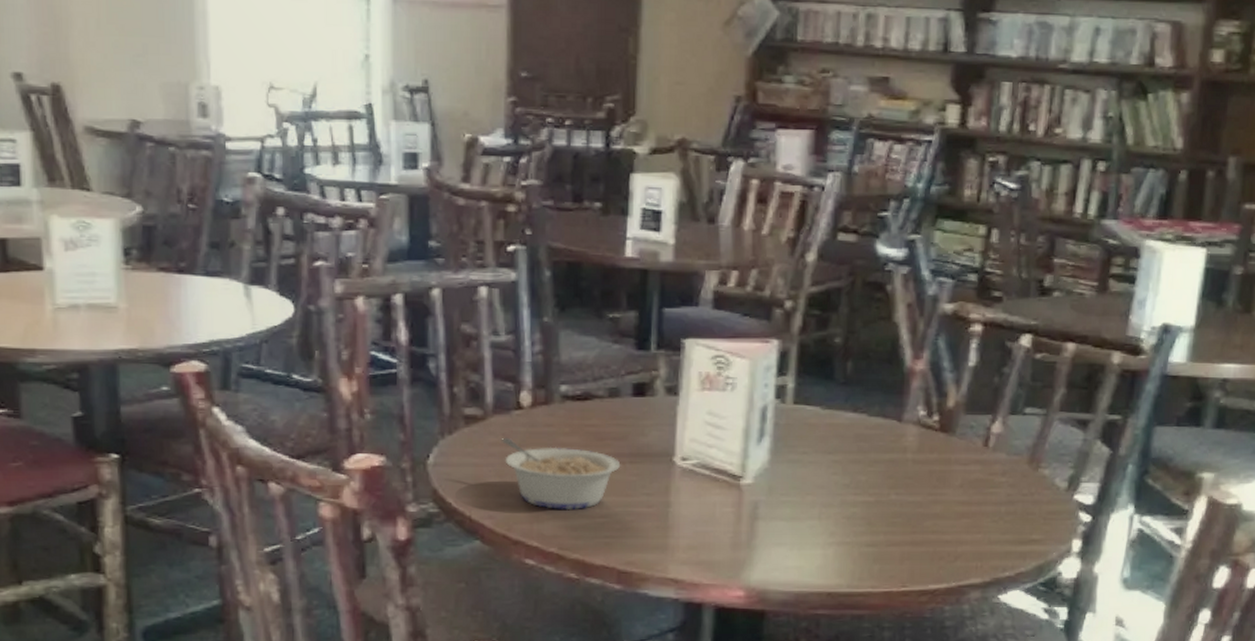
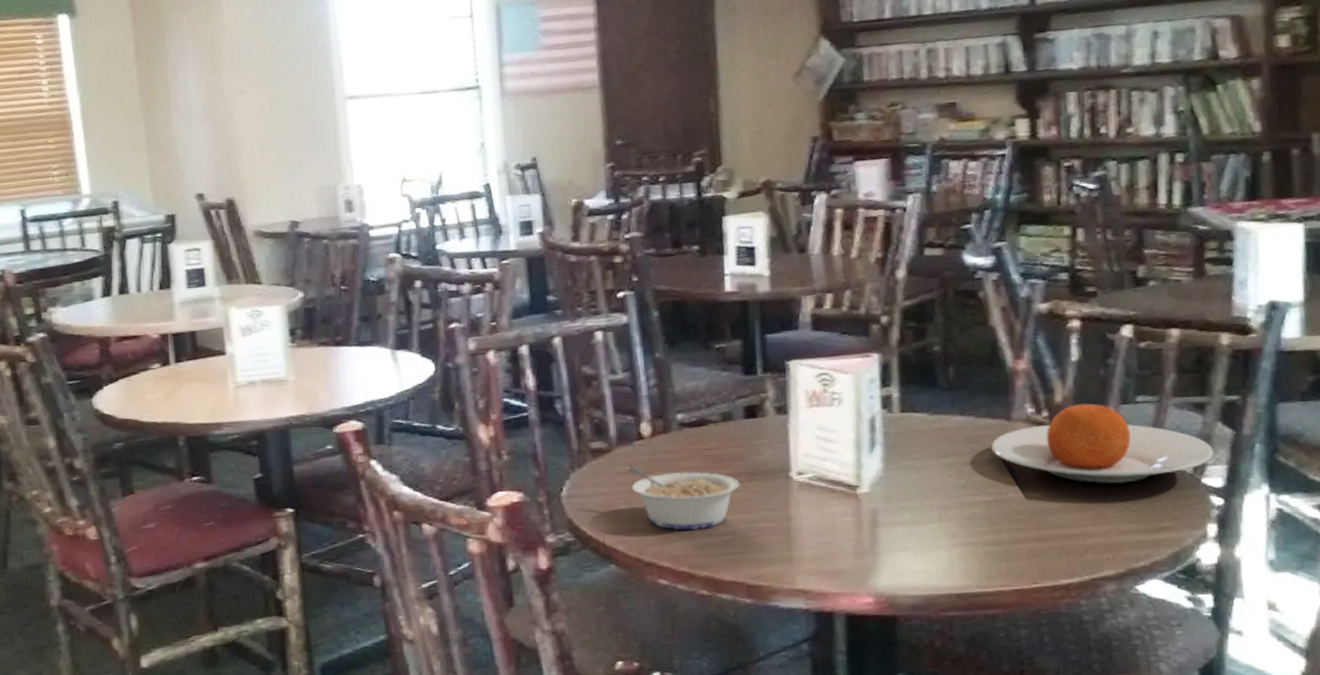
plate: none [879,411,1089,494] -> present [991,403,1214,484]

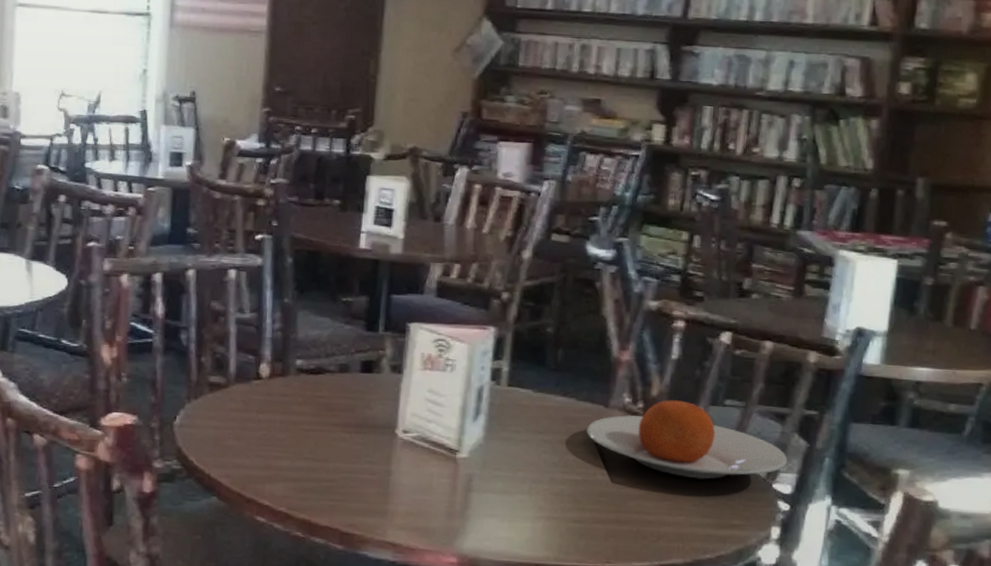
legume: present [626,466,740,531] -> none [240,404,347,474]

